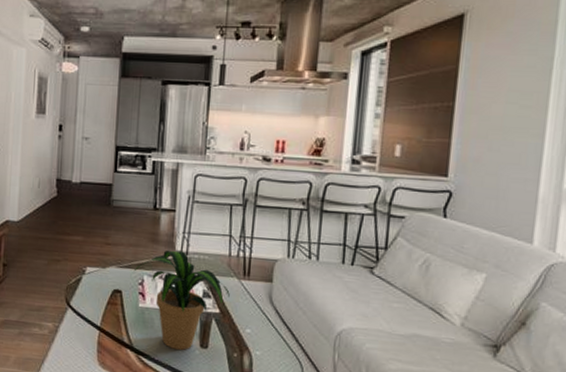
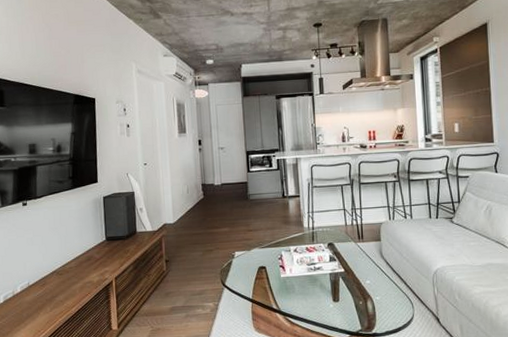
potted plant: present [133,250,230,350] -> none [273,227,350,307]

